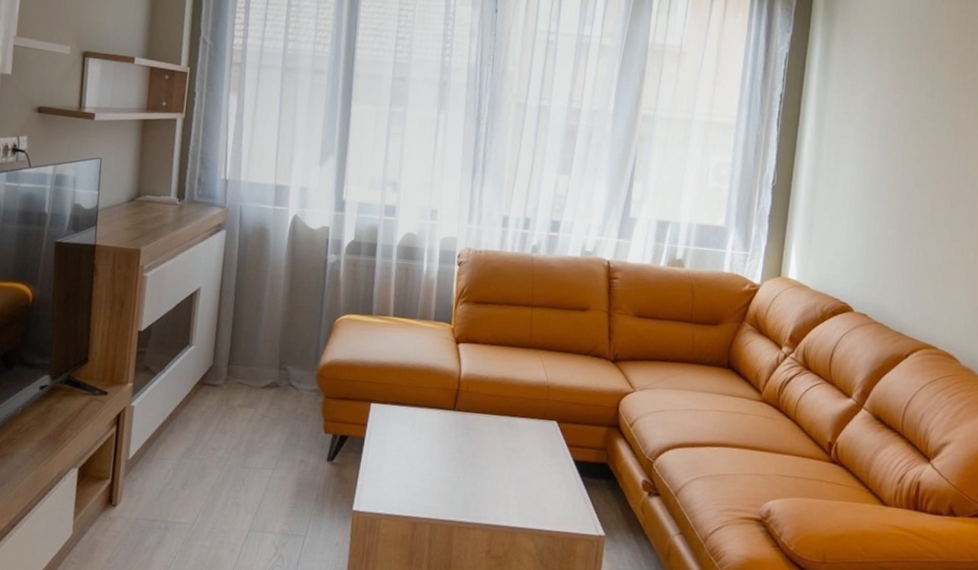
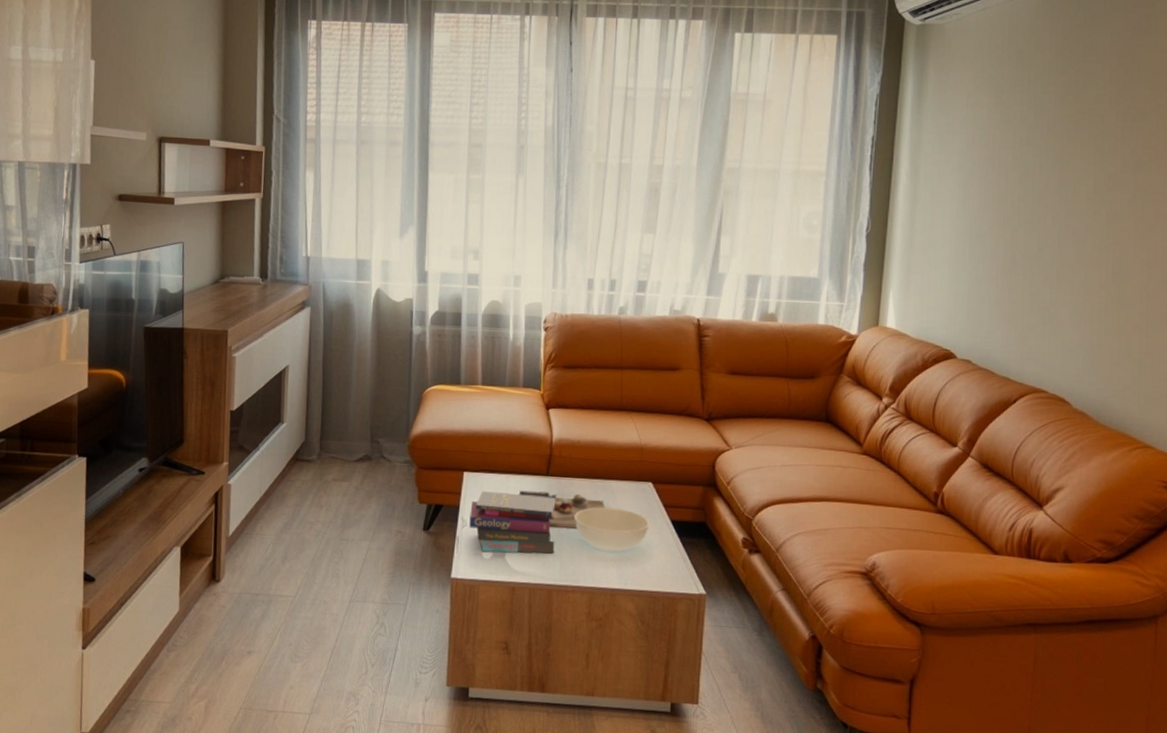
books: none [373,423,461,490] -> present [469,491,556,554]
decorative tray: none [424,424,510,465] -> present [518,490,605,529]
bowl: none [478,444,553,491] -> present [573,507,650,553]

